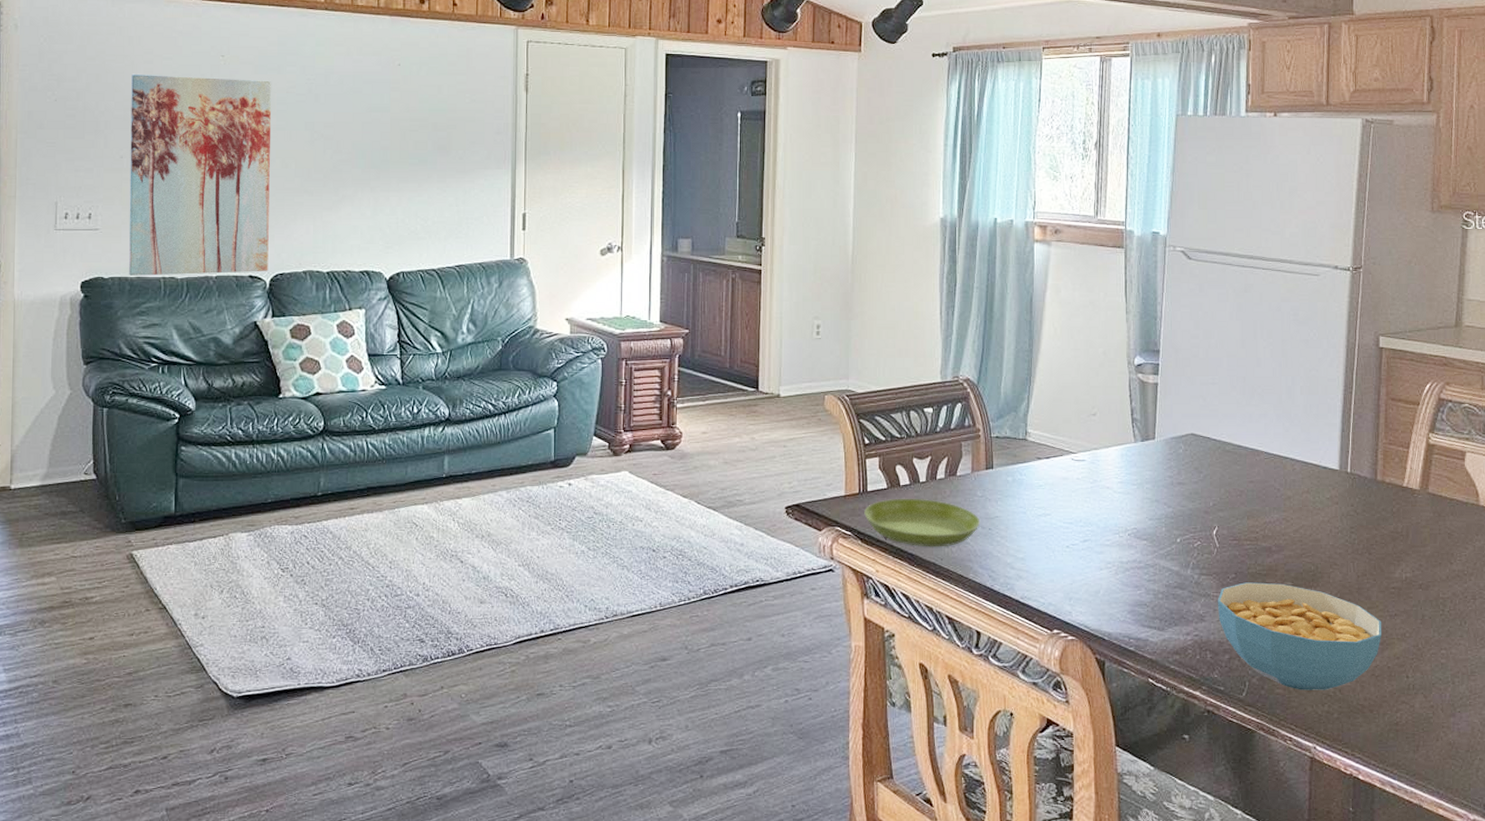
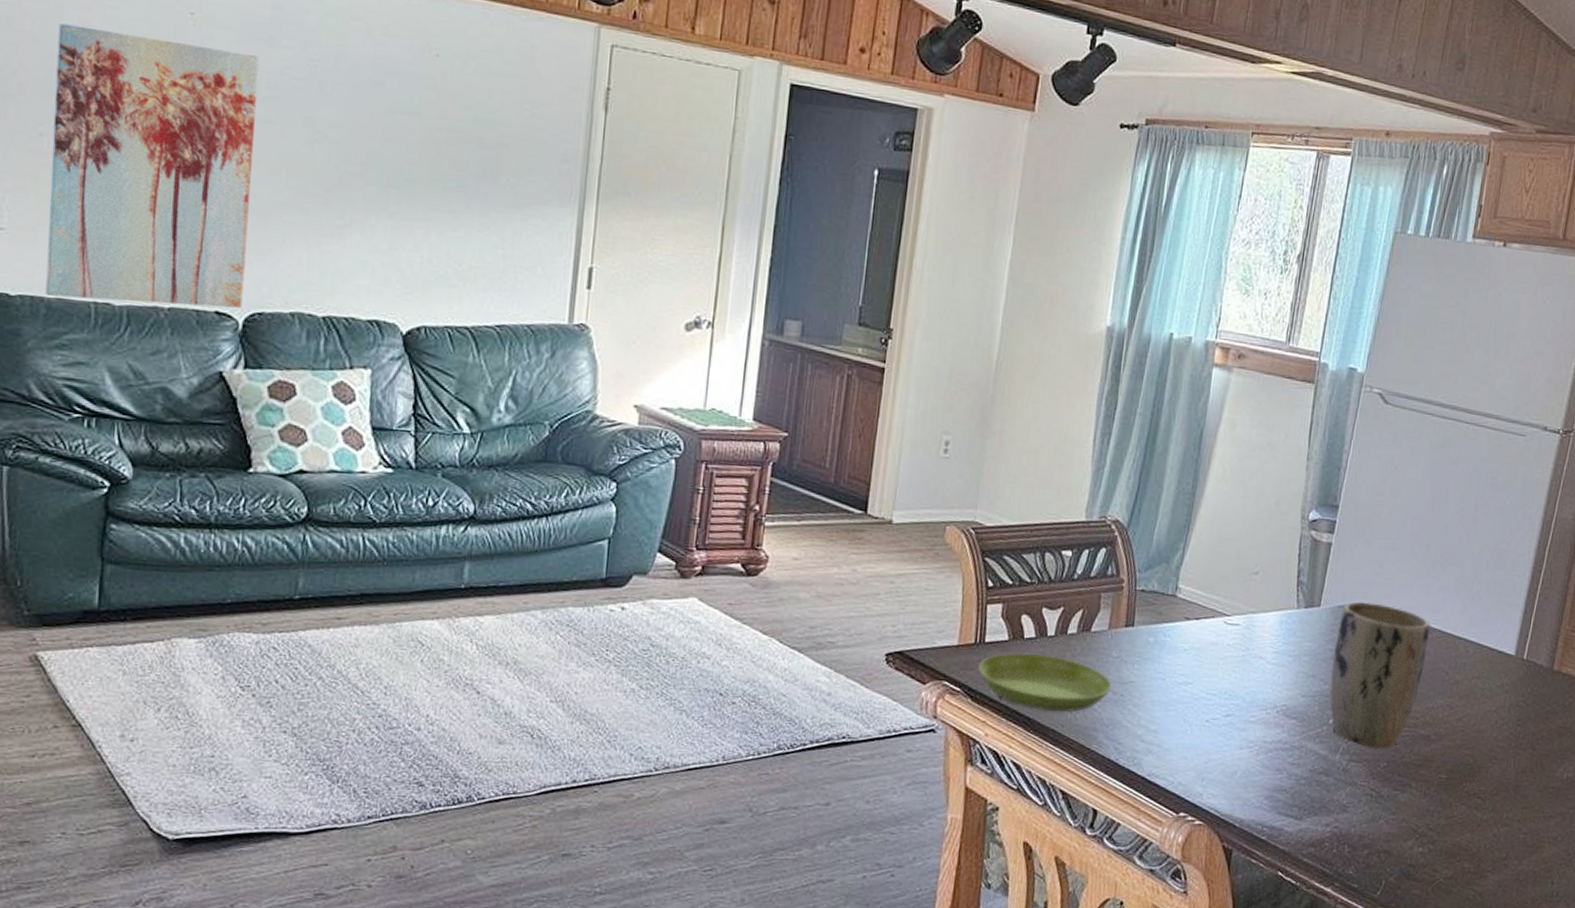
plant pot: none [1173,432,1258,562] -> present [1330,602,1431,749]
cereal bowl: present [1217,582,1381,690] -> none [1362,772,1534,893]

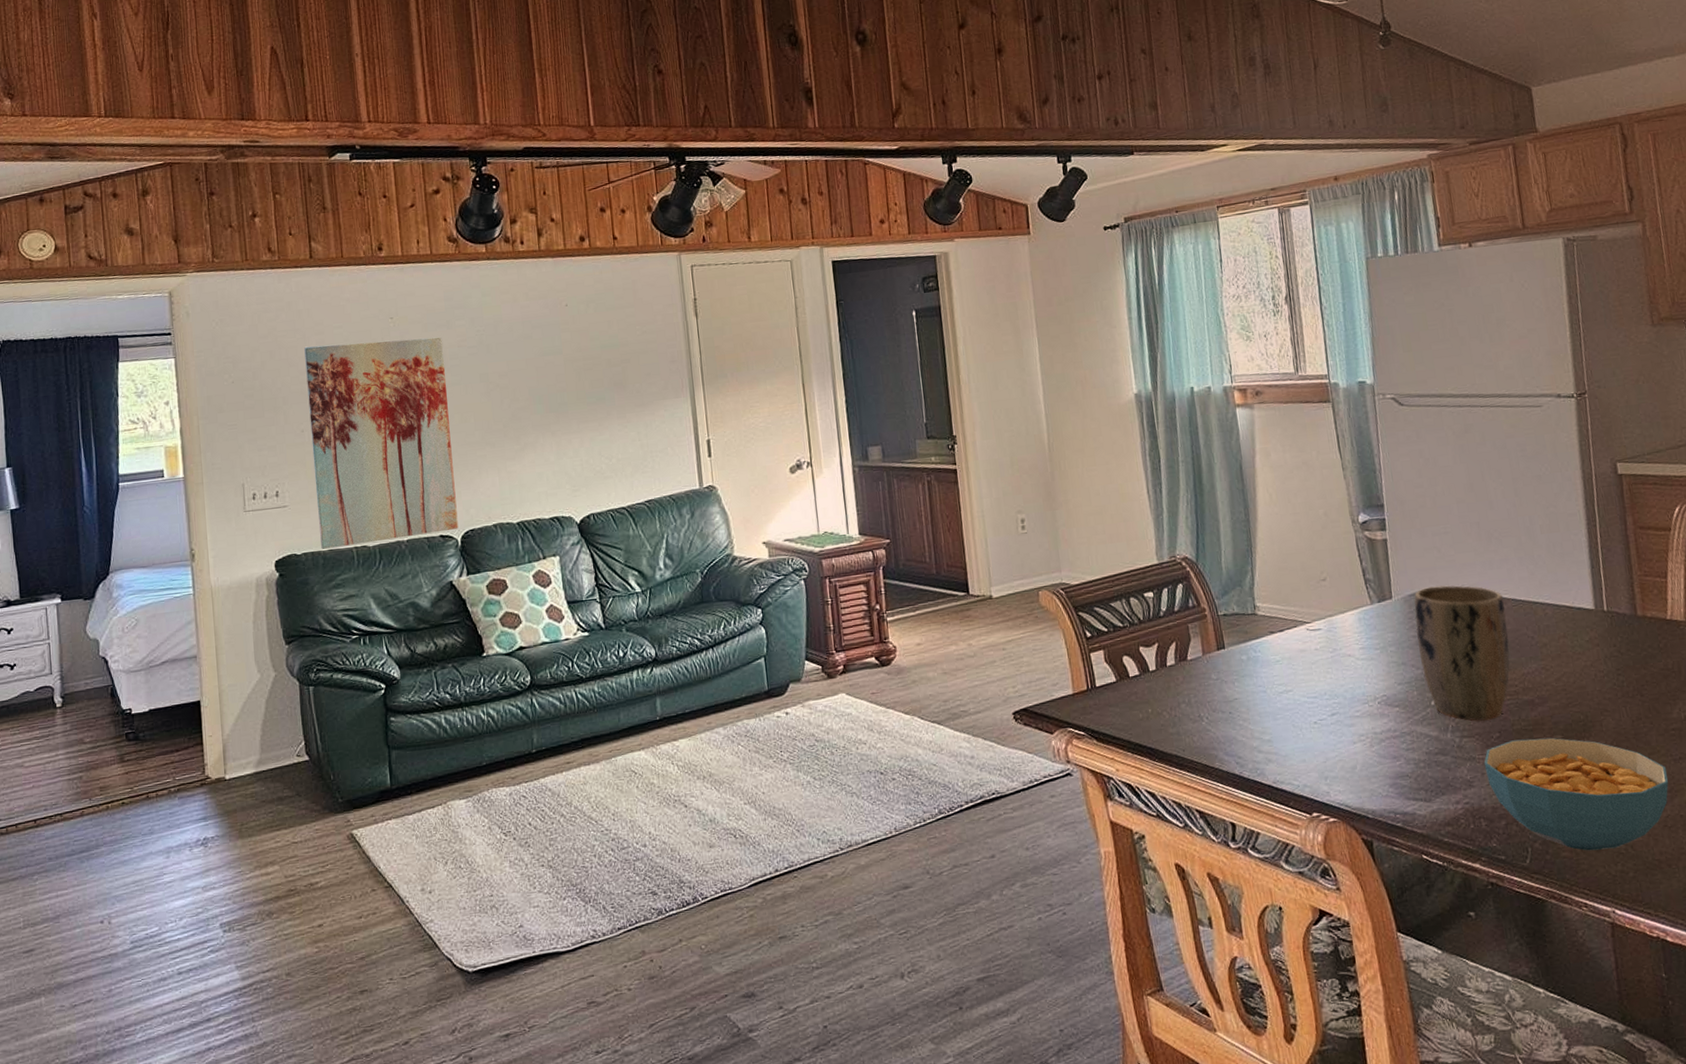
saucer: present [978,653,1112,712] -> none [1095,688,1220,740]
cereal bowl: none [1362,772,1534,893] -> present [1484,737,1669,851]

